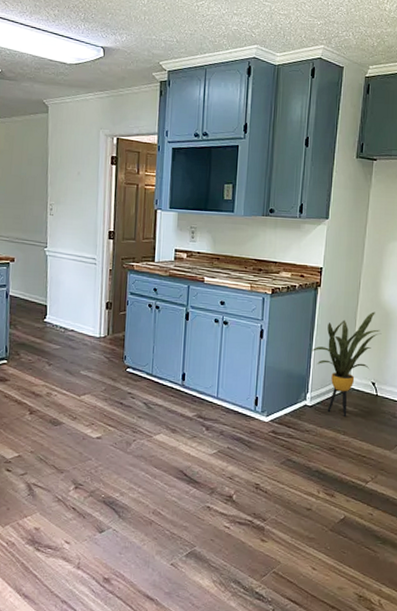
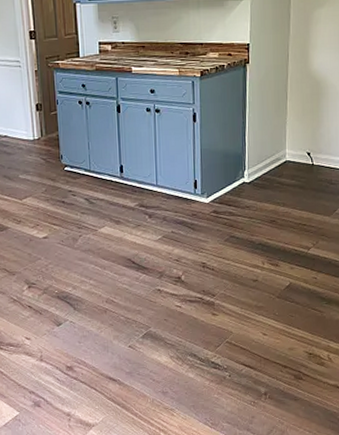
house plant: present [311,311,382,416] -> none [245,82,313,189]

